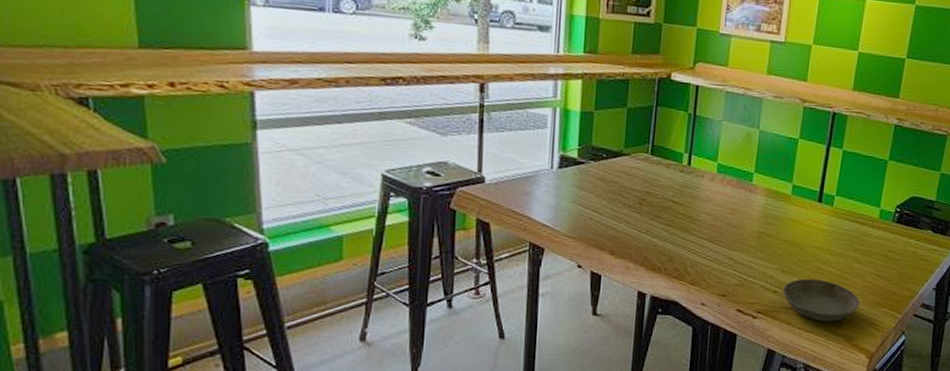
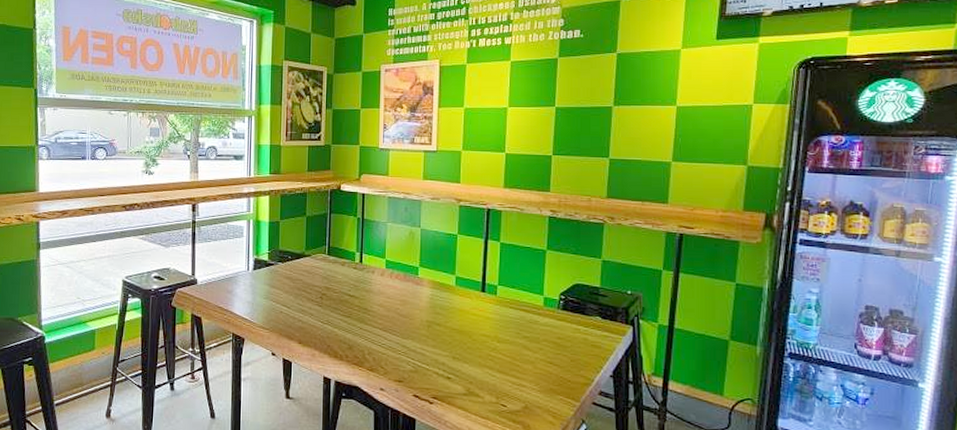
saucer: present [783,278,860,322] -> none [456,365,535,408]

